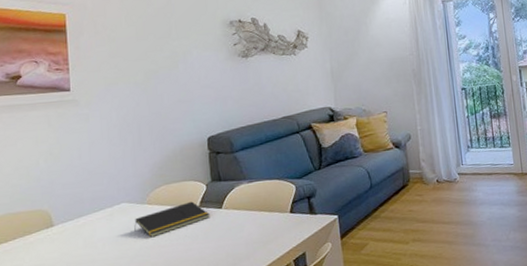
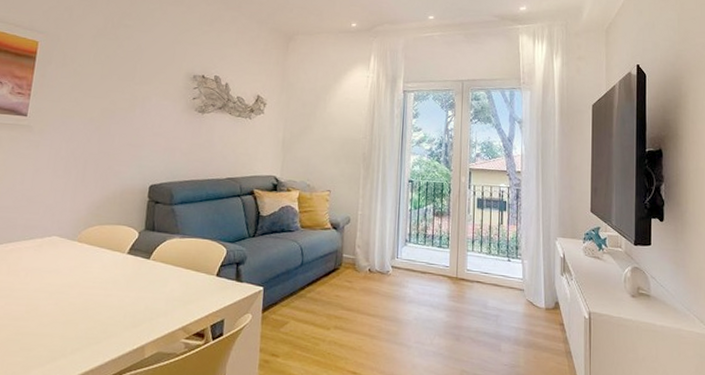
notepad: present [134,201,210,238] -> none [59,246,137,277]

